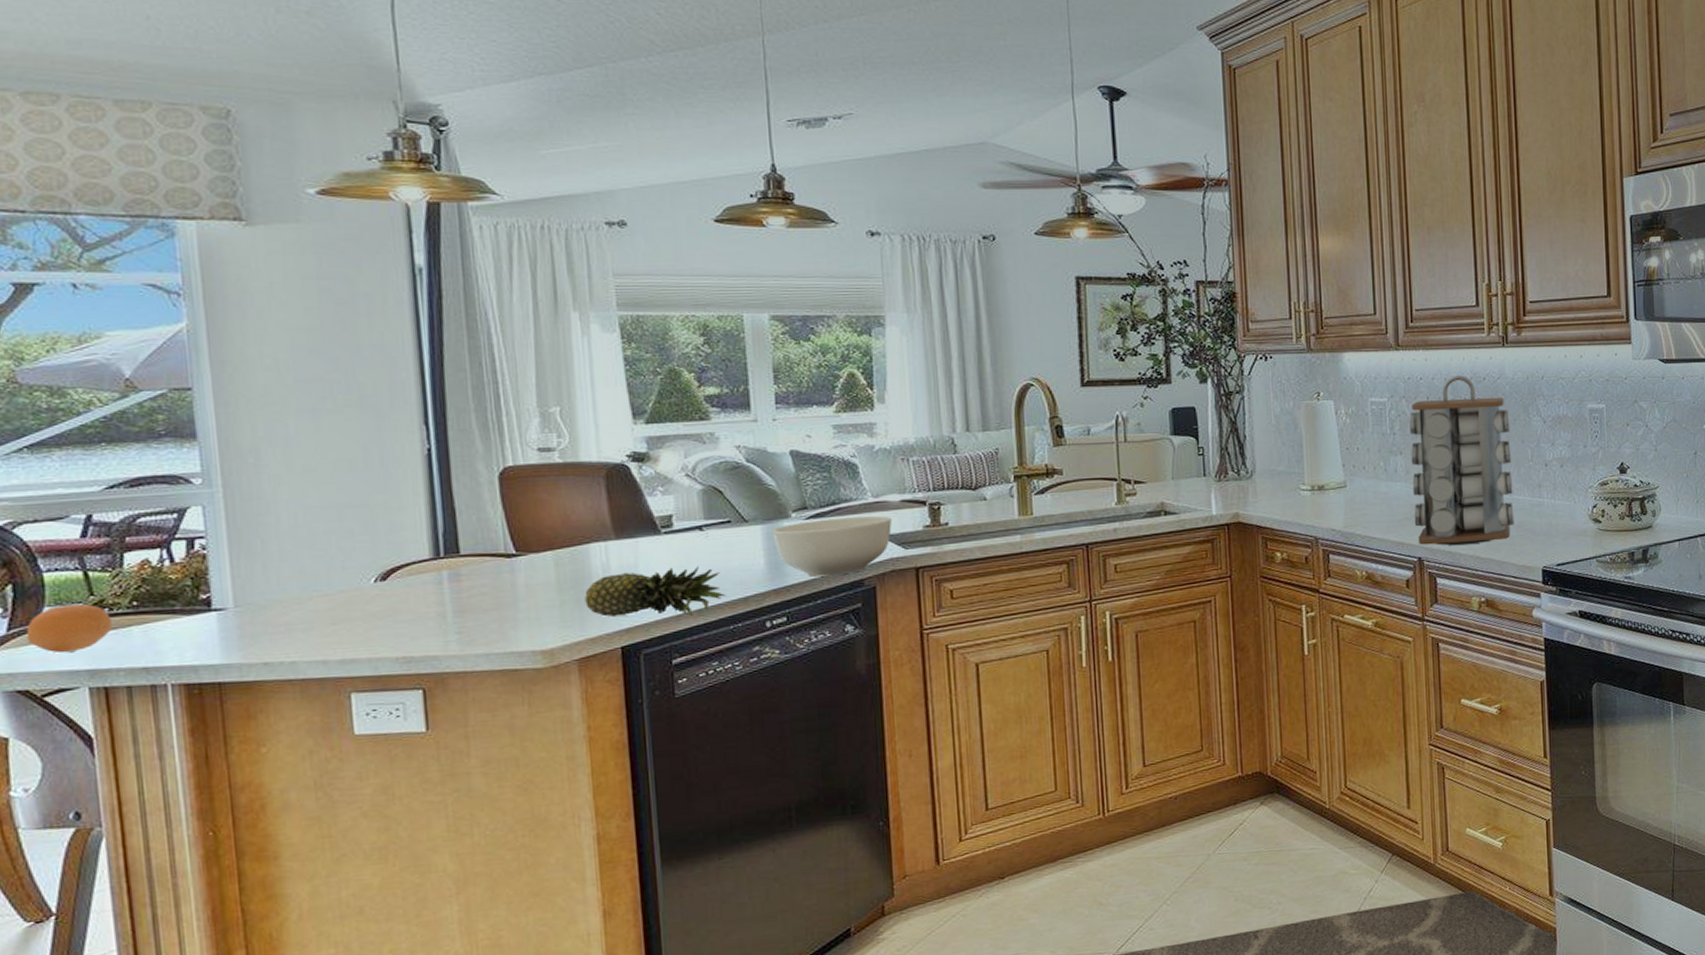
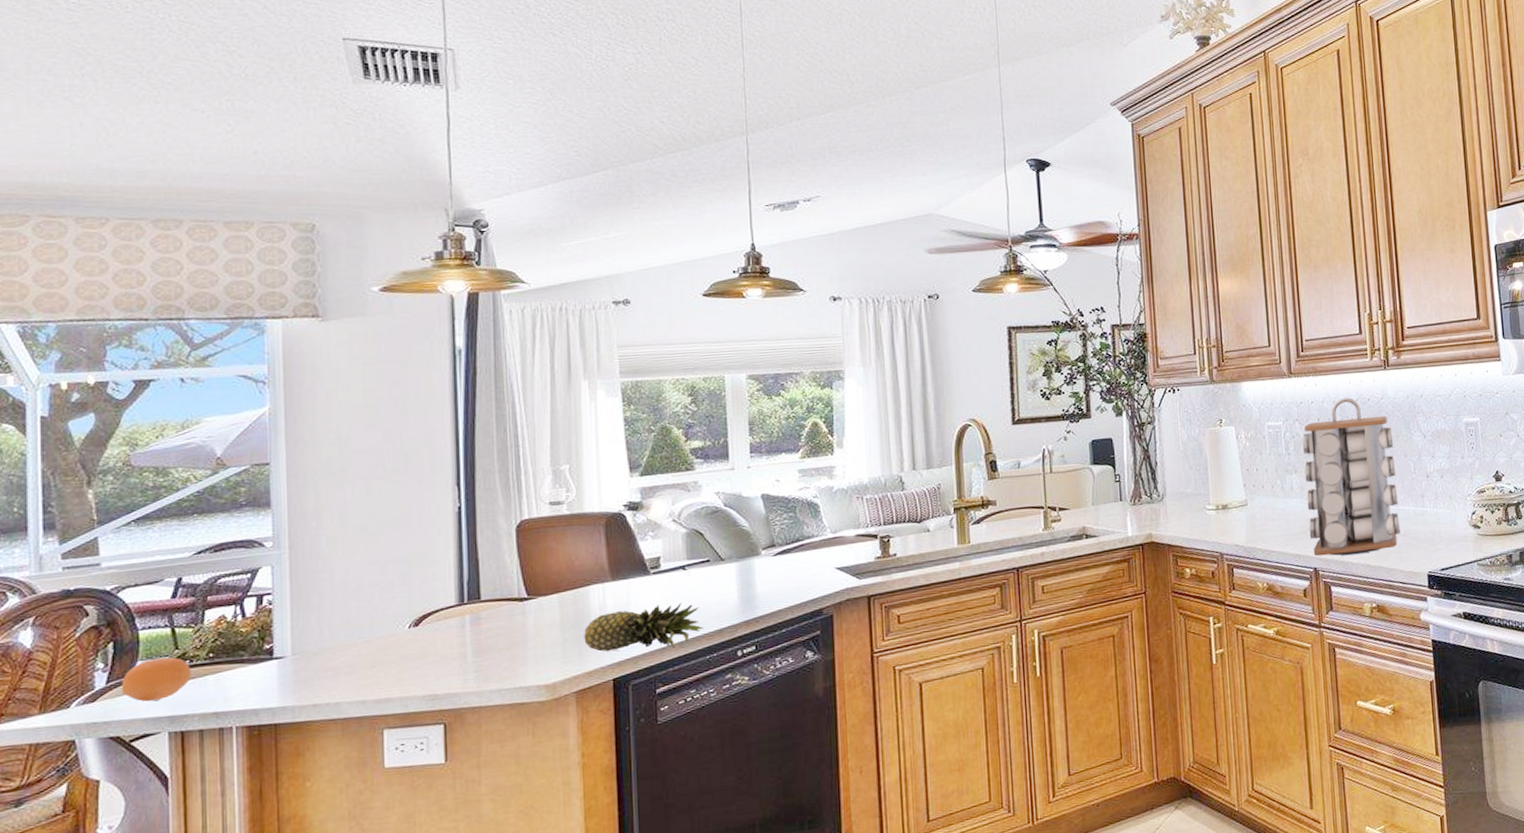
bowl: present [772,516,893,577] -> none [745,549,849,608]

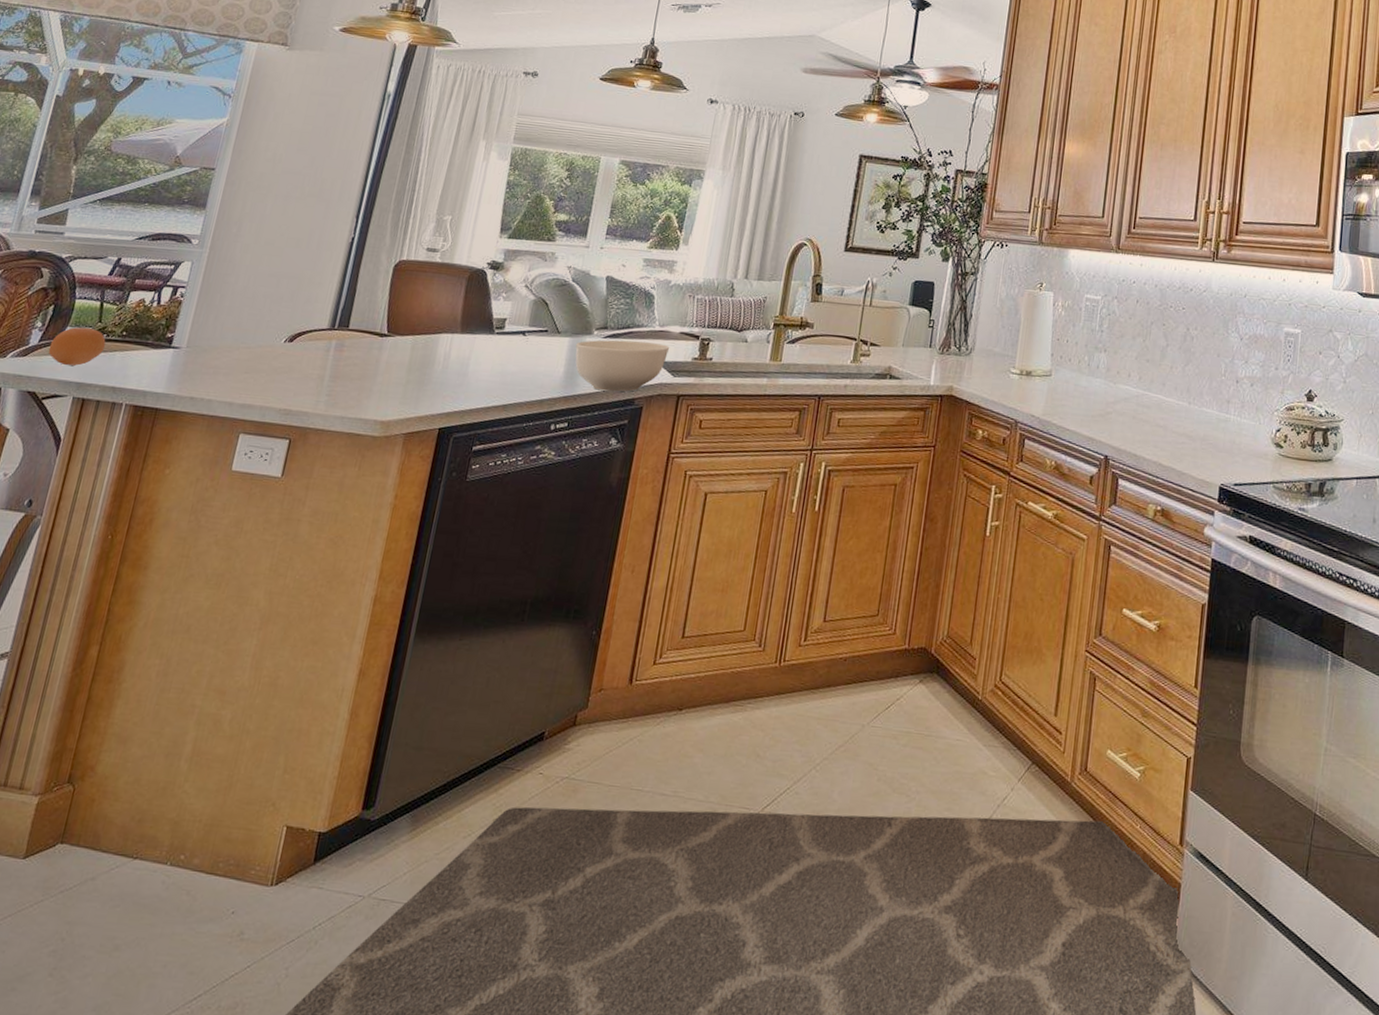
fruit: present [584,602,705,652] -> none [423,363,528,409]
bowl: none [745,549,849,608] -> present [575,339,670,392]
spice rack: present [1302,398,1401,557] -> none [1106,283,1209,451]

